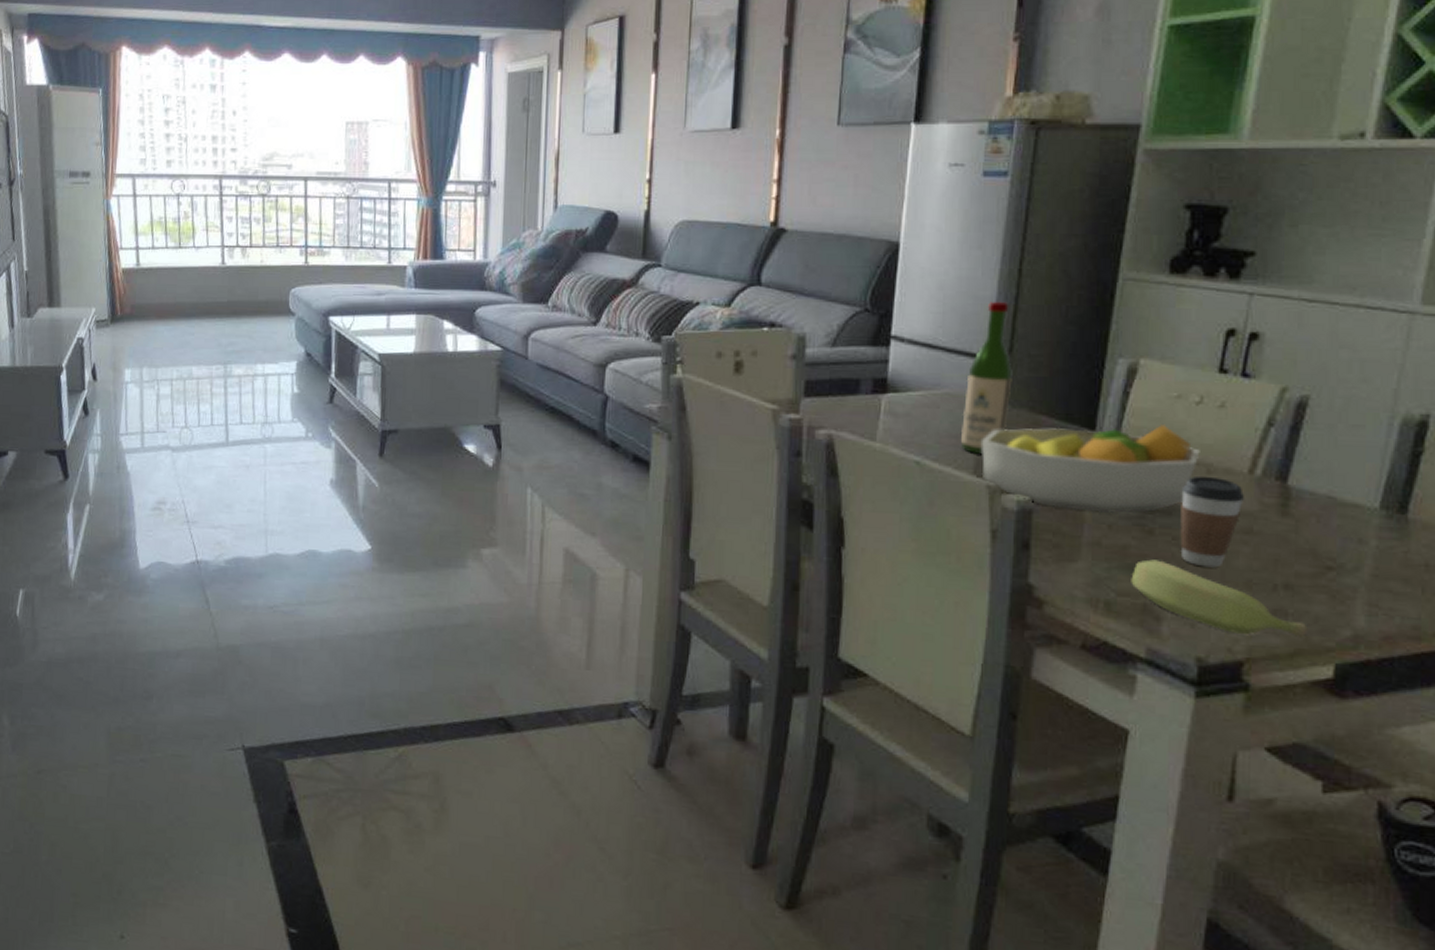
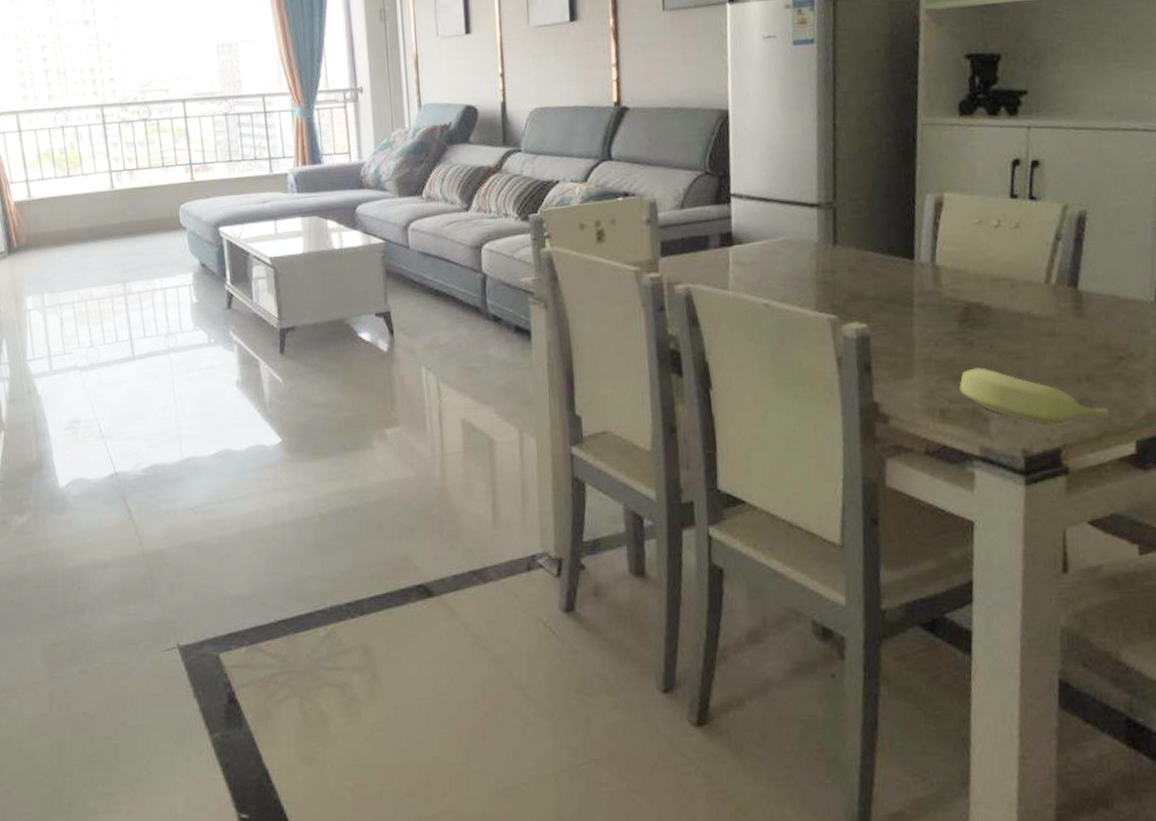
wine bottle: present [961,301,1013,454] -> none [800,153,839,291]
fruit bowl: present [981,425,1200,514] -> none [819,248,1004,333]
coffee cup: present [1180,475,1245,568] -> none [991,289,1045,369]

